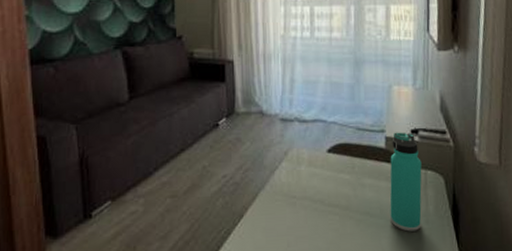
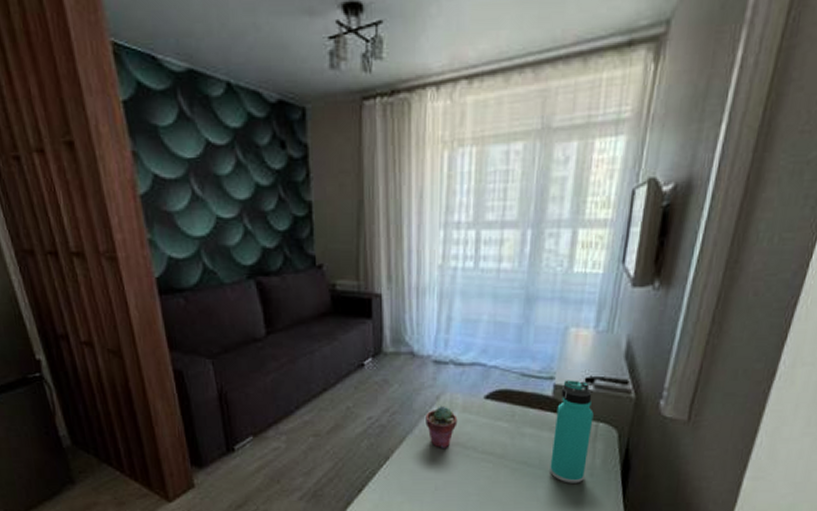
potted succulent: none [276,161,305,203] -> present [426,406,458,448]

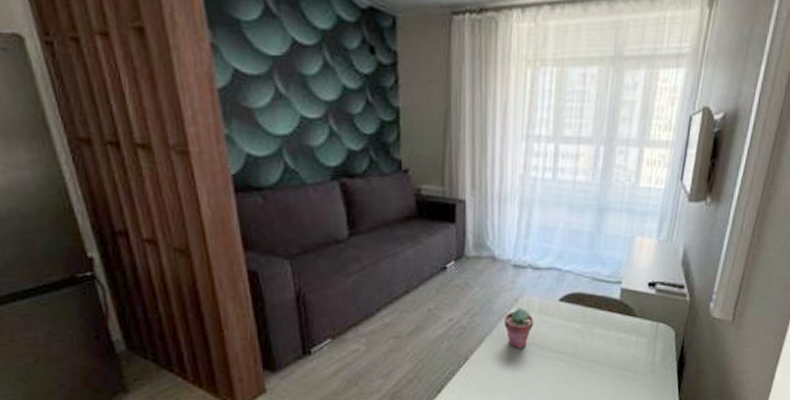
thermos bottle: present [550,380,594,484] -> none [616,284,655,379]

